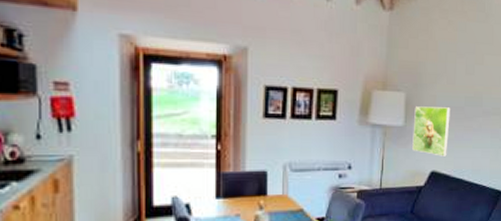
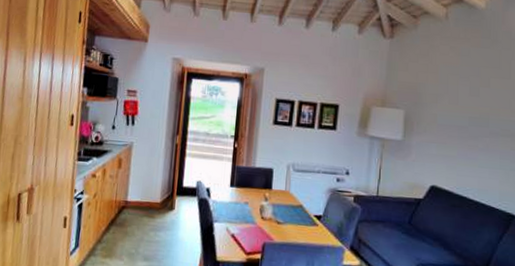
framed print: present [412,106,450,156] -> none [411,123,453,173]

